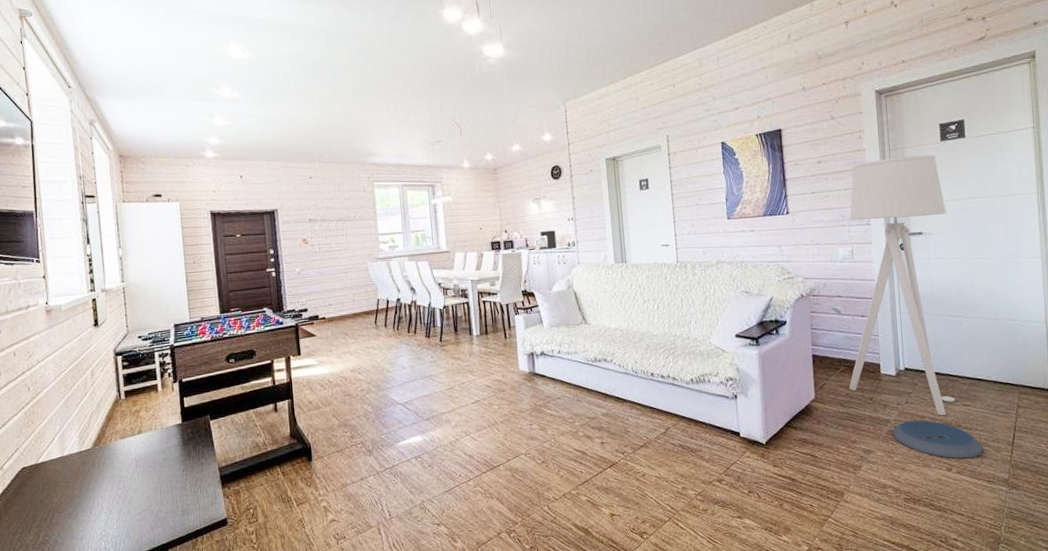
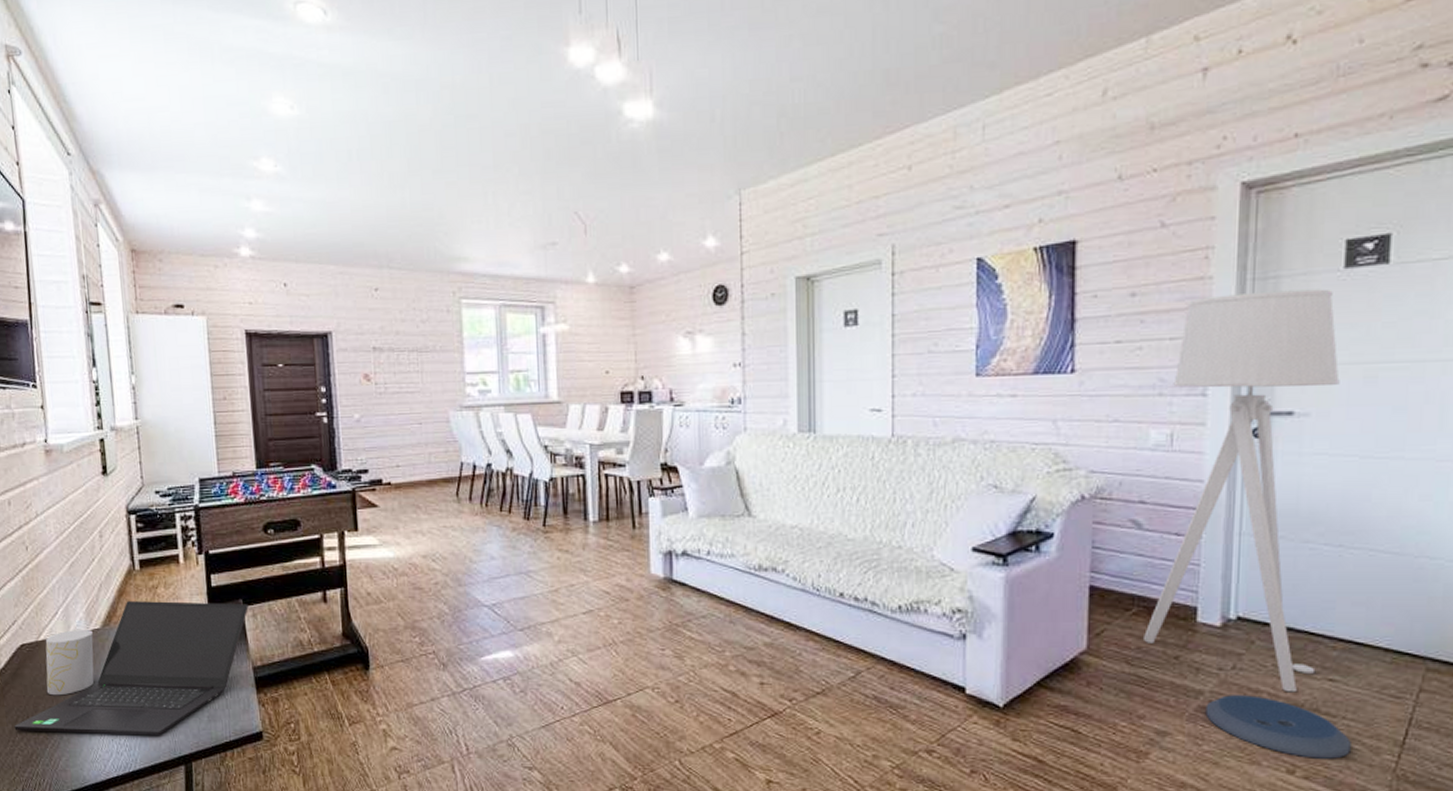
laptop: none [15,418,215,540] -> present [14,601,248,736]
cup: none [43,450,86,507] -> present [45,629,94,696]
coffee maker: present [536,230,557,250] -> none [685,380,714,407]

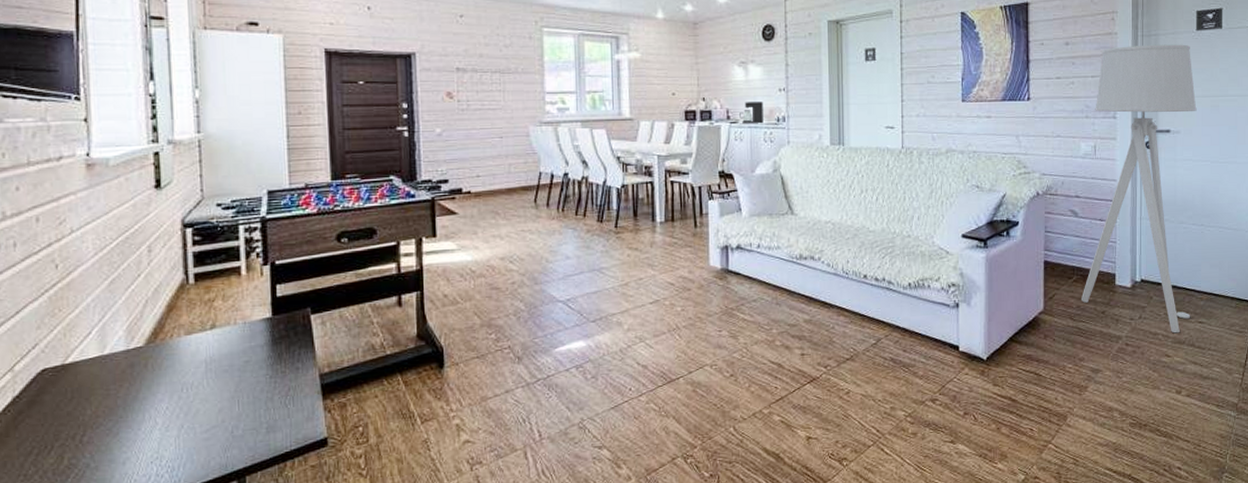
laptop: present [14,601,248,736] -> none [27,312,317,463]
cup: present [45,629,94,696] -> none [72,347,134,421]
coffee maker: none [685,380,714,407] -> present [739,102,763,124]
robot vacuum: present [1205,695,1351,759] -> none [1123,337,1214,381]

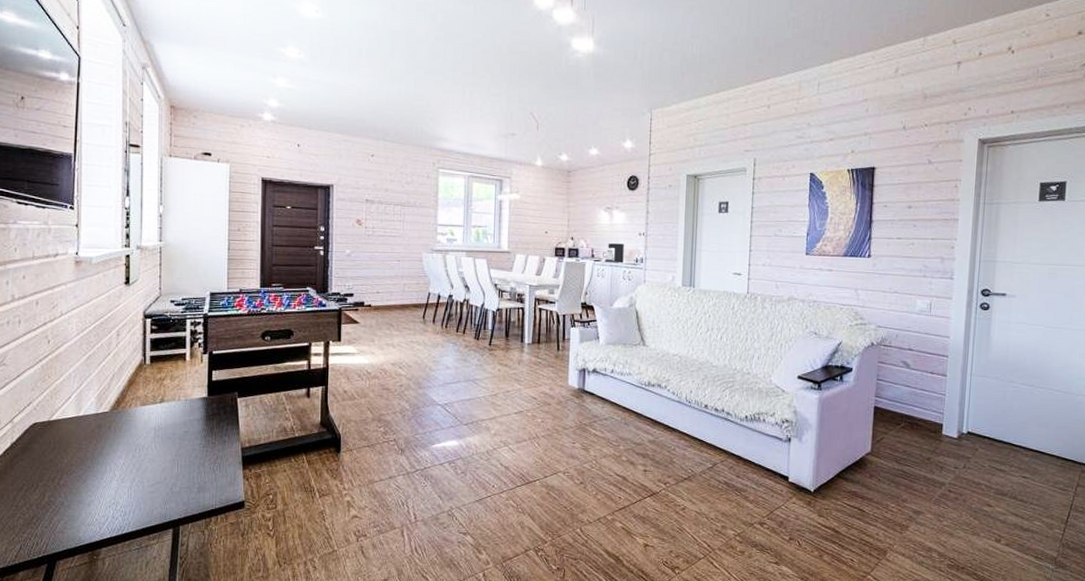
floor lamp: present [1080,44,1197,334] -> none [907,212,1034,485]

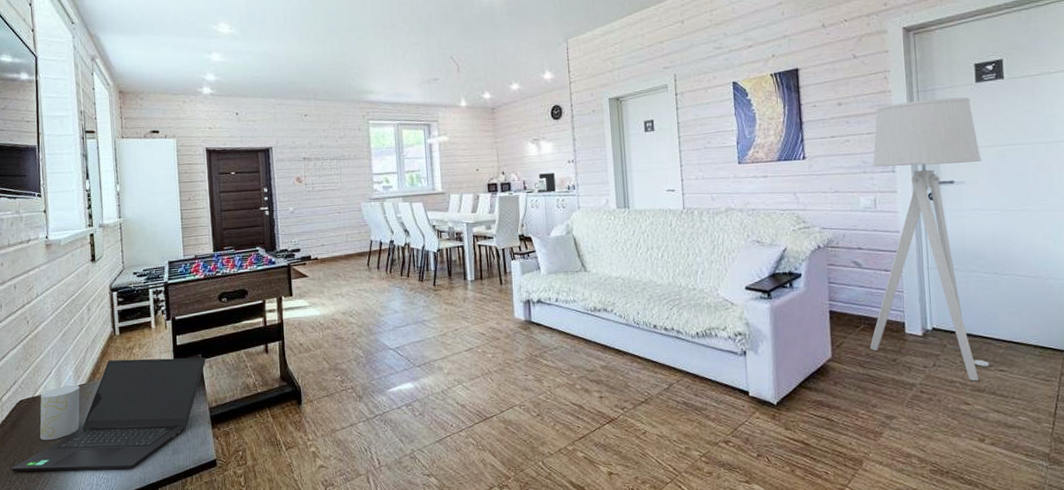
laptop: none [19,390,242,504] -> present [11,357,206,472]
cup: none [53,411,101,468] -> present [39,384,80,441]
floor lamp: none [907,212,1034,485] -> present [869,97,990,381]

